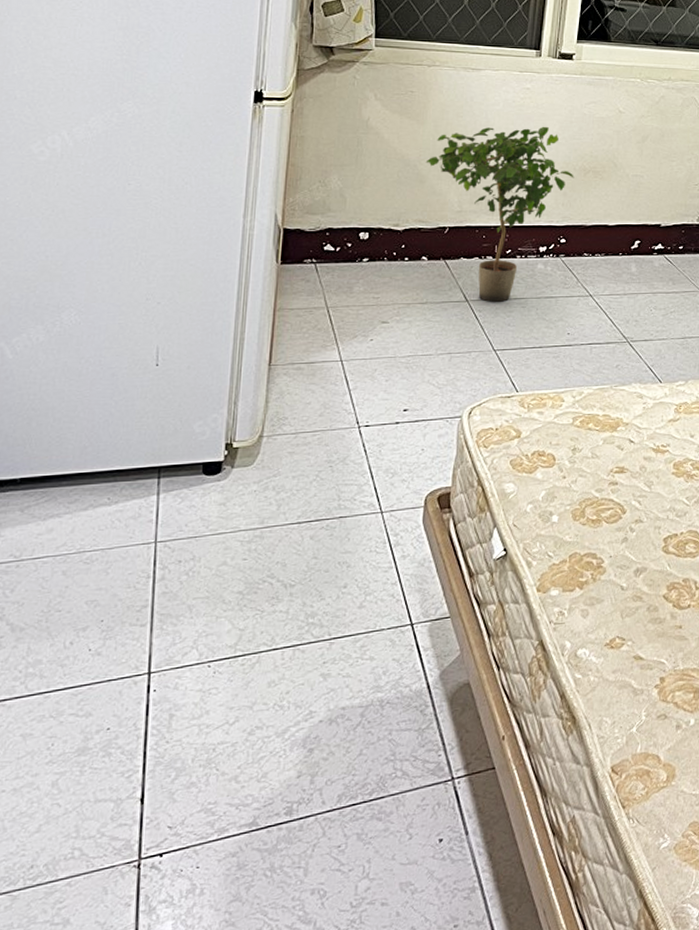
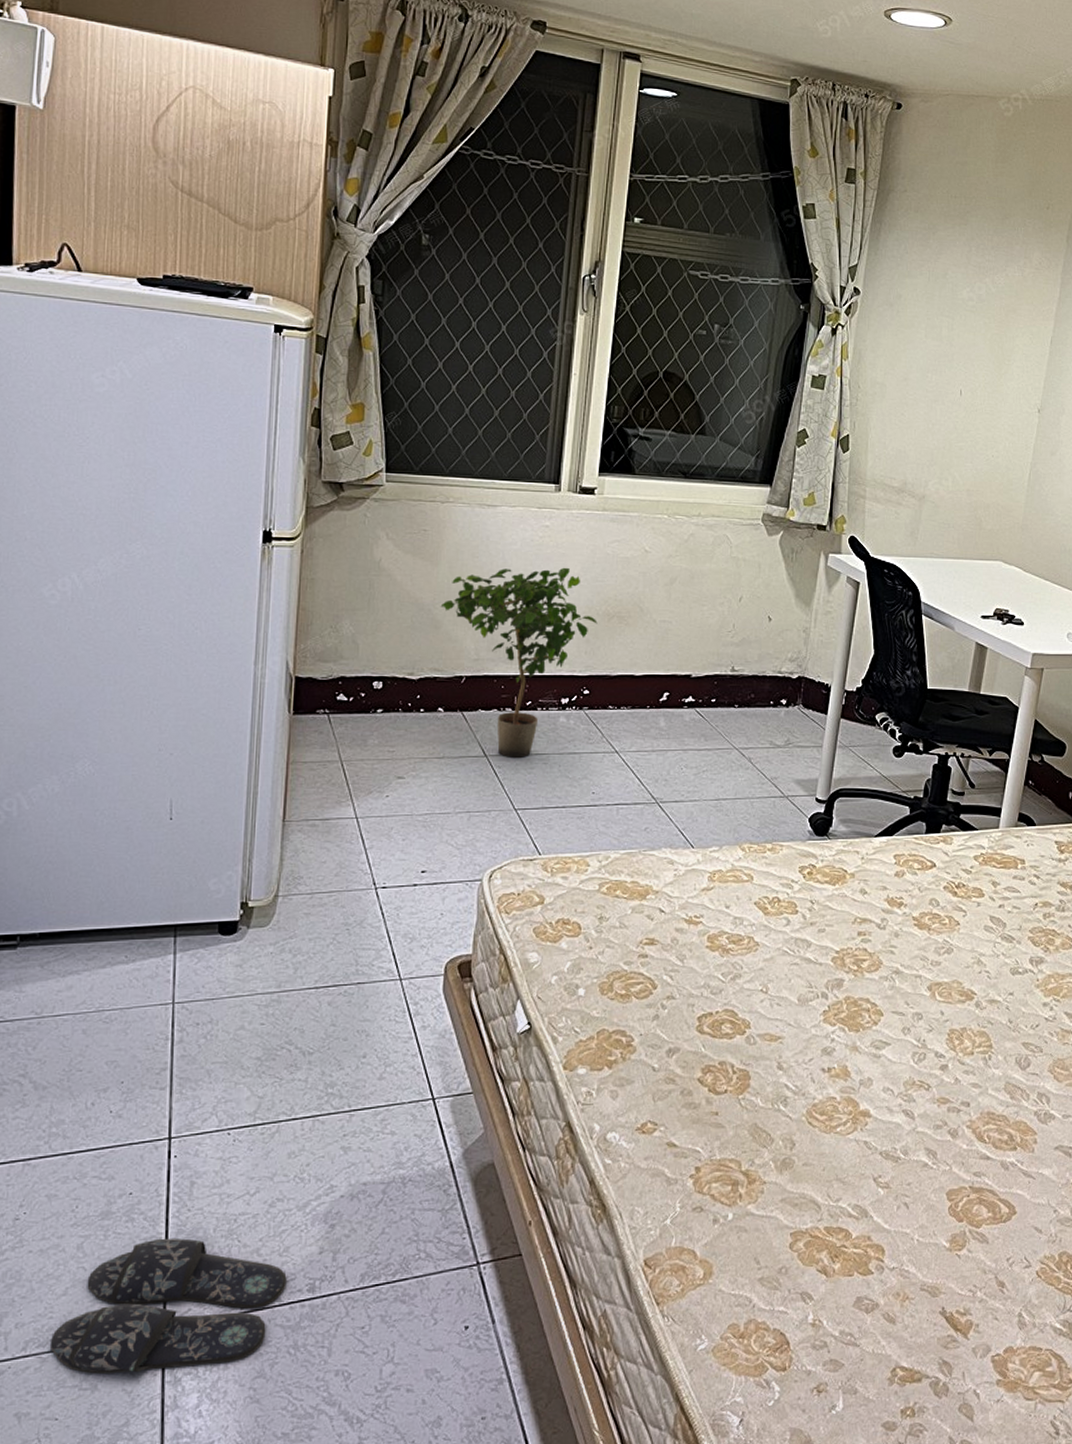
slippers: none [22,770,265,909] -> present [51,1238,287,1375]

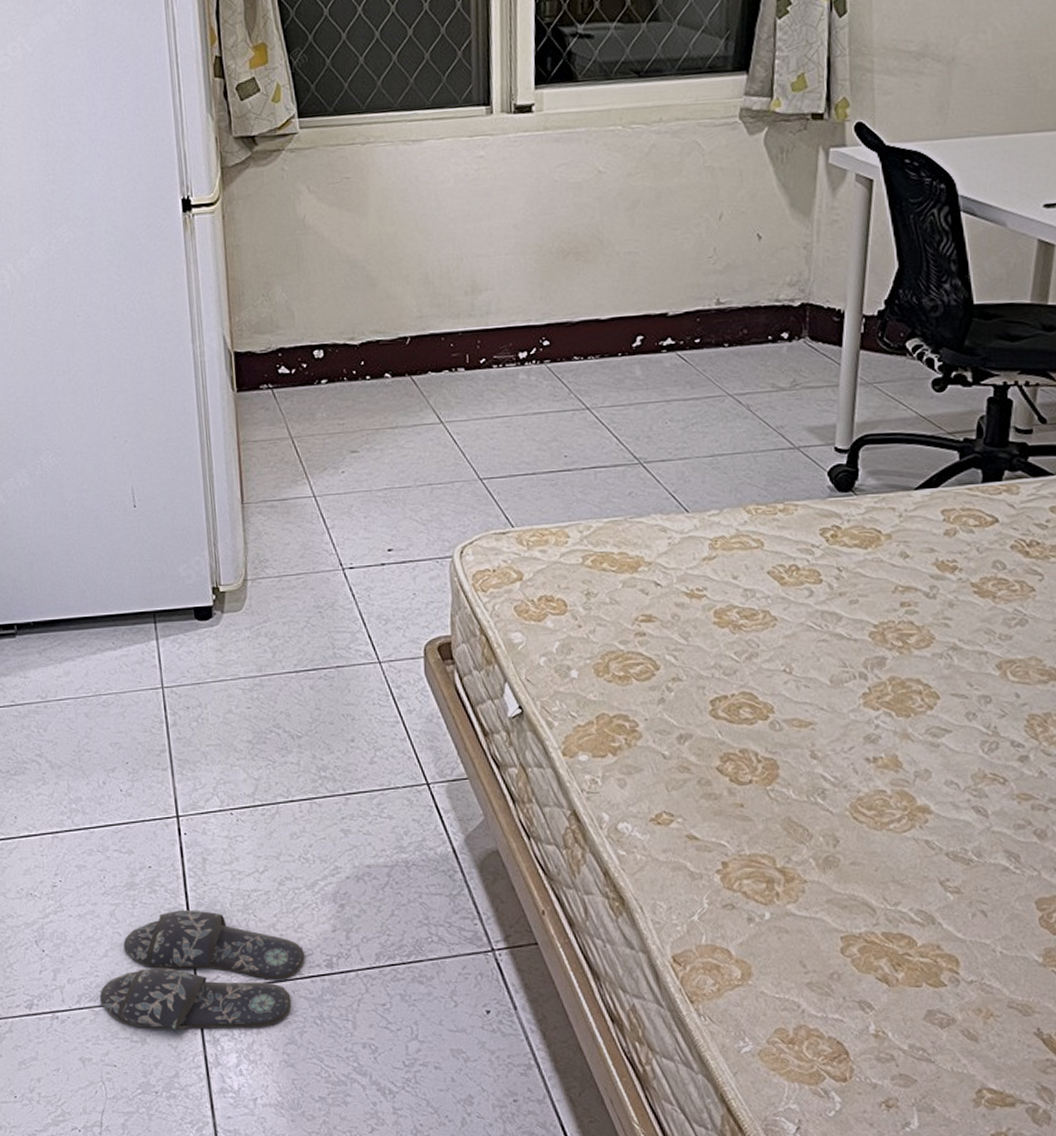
potted plant: present [440,567,598,757] -> none [374,201,551,423]

